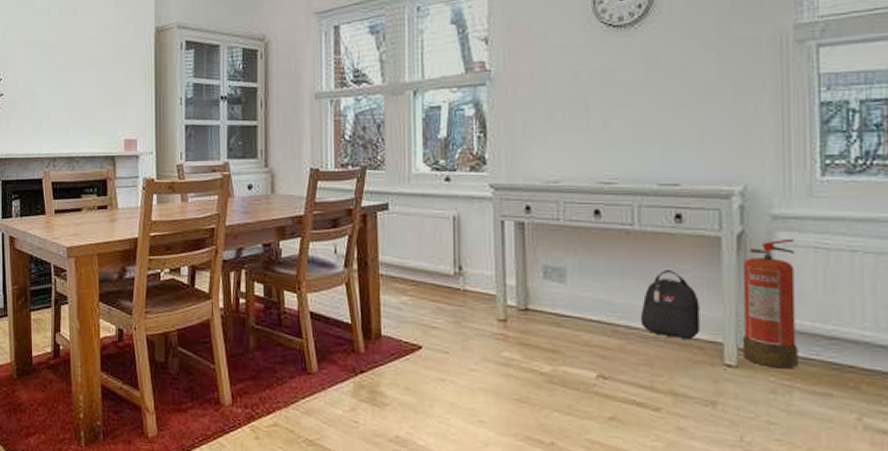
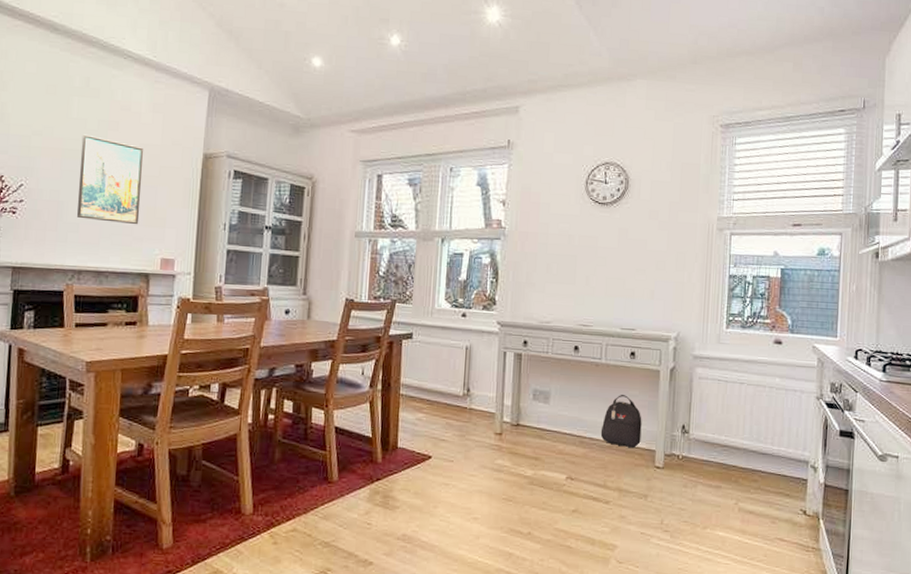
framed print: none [46,23,102,108] -> present [77,134,143,225]
fire extinguisher: present [742,238,798,369] -> none [667,373,706,469]

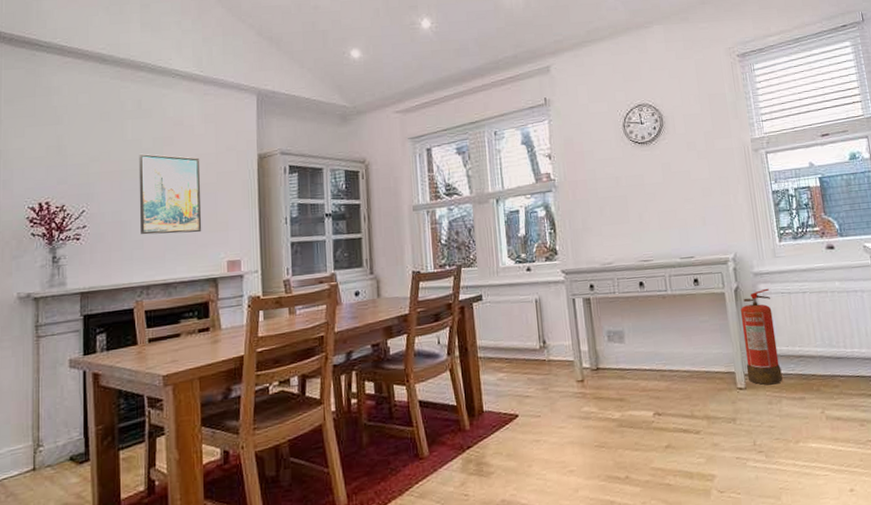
backpack: present [600,395,642,448] -> none [678,322,720,374]
fire extinguisher: none [667,373,706,469] -> present [741,288,783,385]

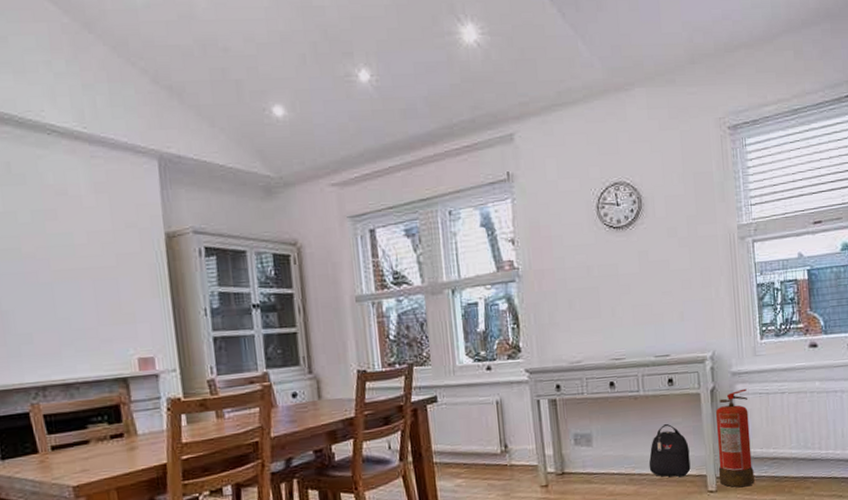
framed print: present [138,153,202,235] -> none [14,229,104,328]
backpack: none [678,322,720,374] -> present [649,424,691,477]

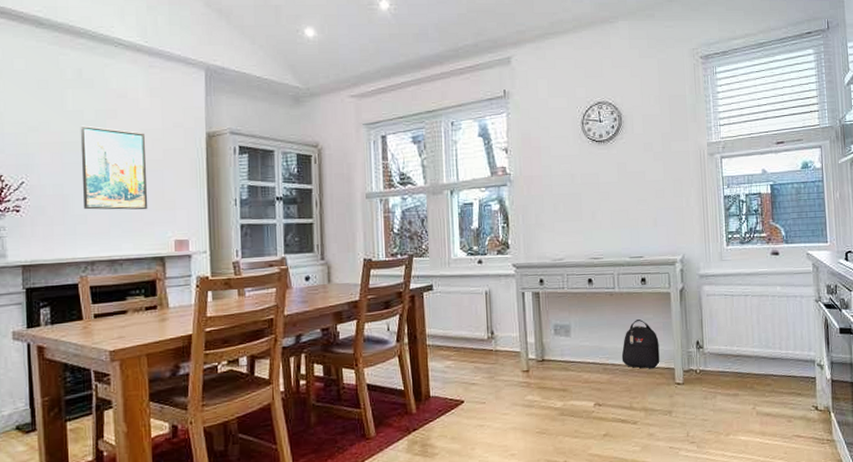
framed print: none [14,229,104,328] -> present [80,125,148,210]
fire extinguisher: present [716,388,755,488] -> none [684,290,719,381]

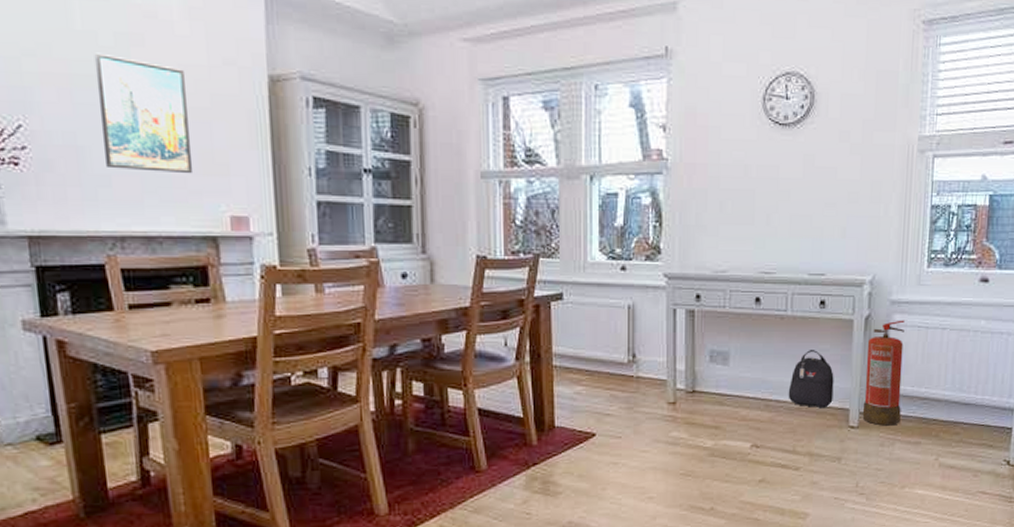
fire extinguisher: none [684,290,719,381] -> present [862,320,905,426]

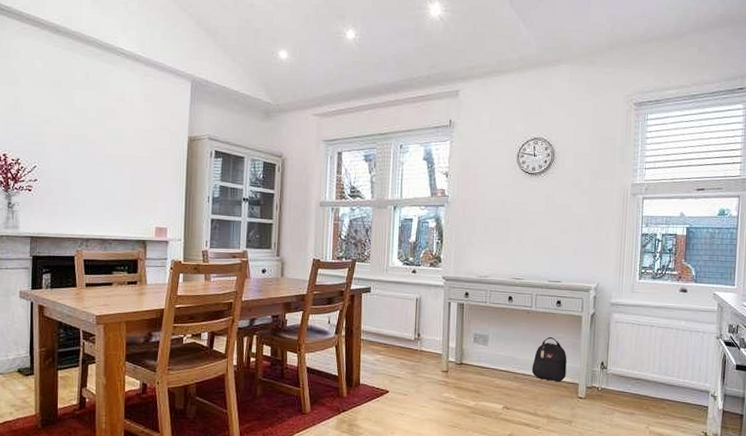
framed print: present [94,52,194,174] -> none [83,122,137,199]
fire extinguisher: present [862,320,905,426] -> none [588,318,622,399]

